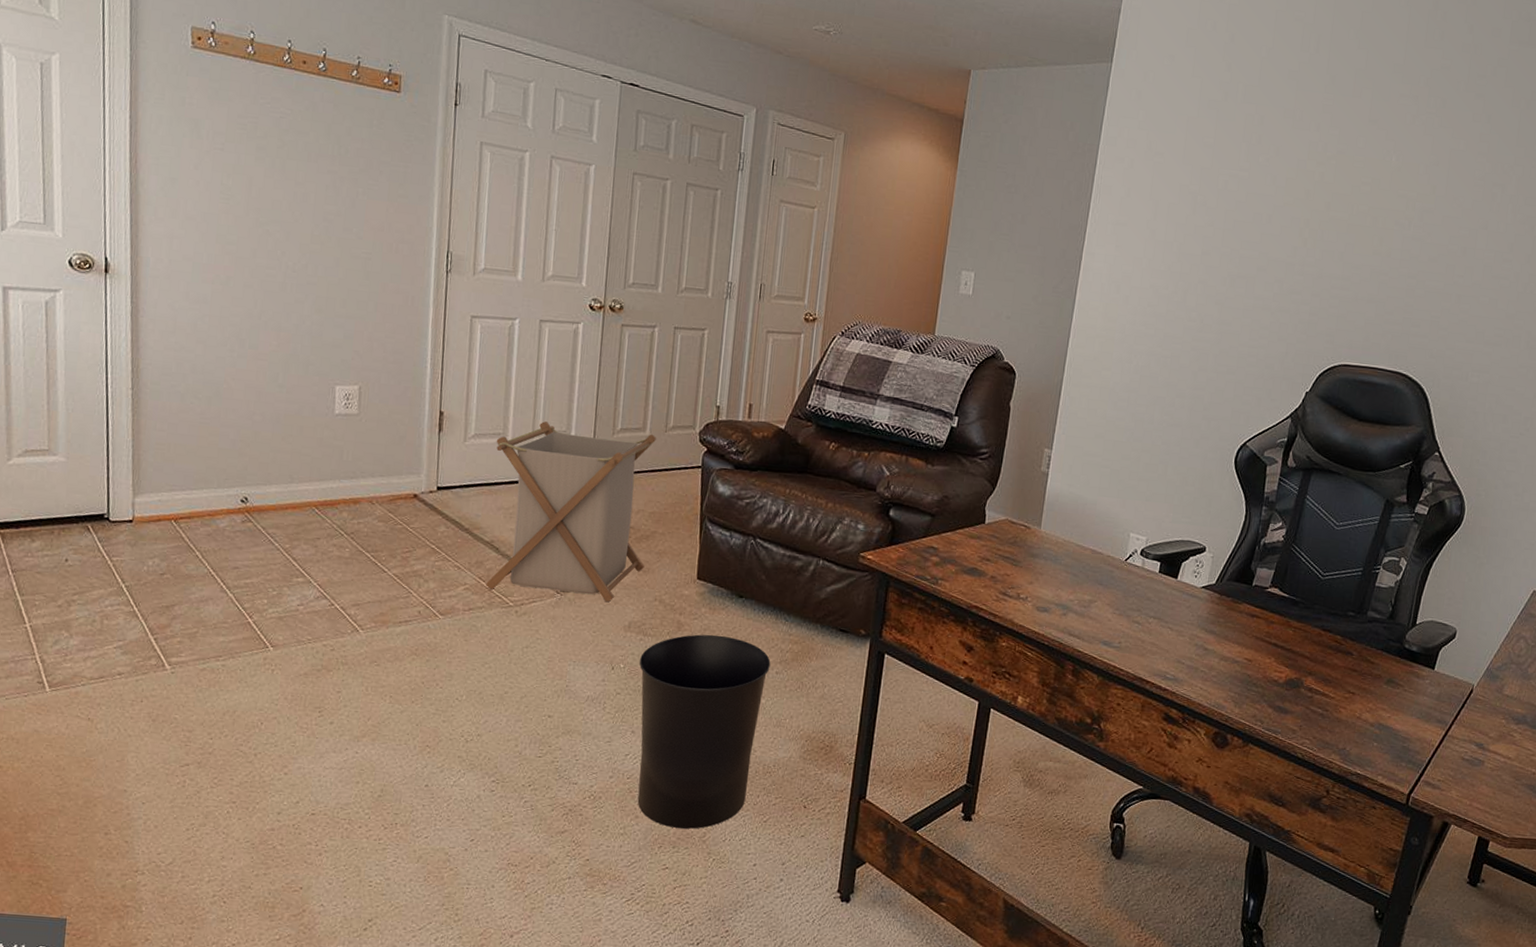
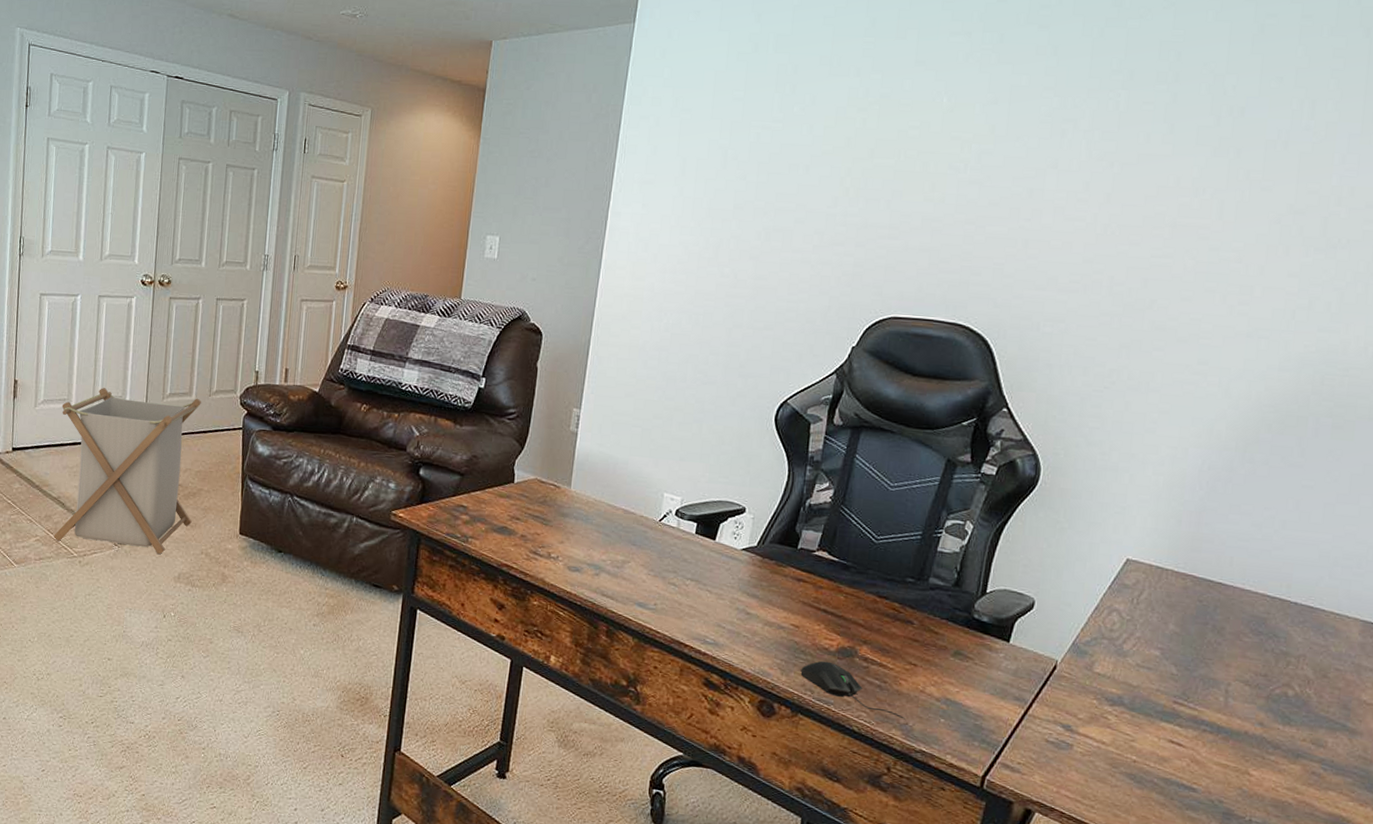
waste bin: present [637,634,771,829] -> none [187,586,308,772]
computer mouse: none [1252,692,1344,745] -> present [800,661,905,720]

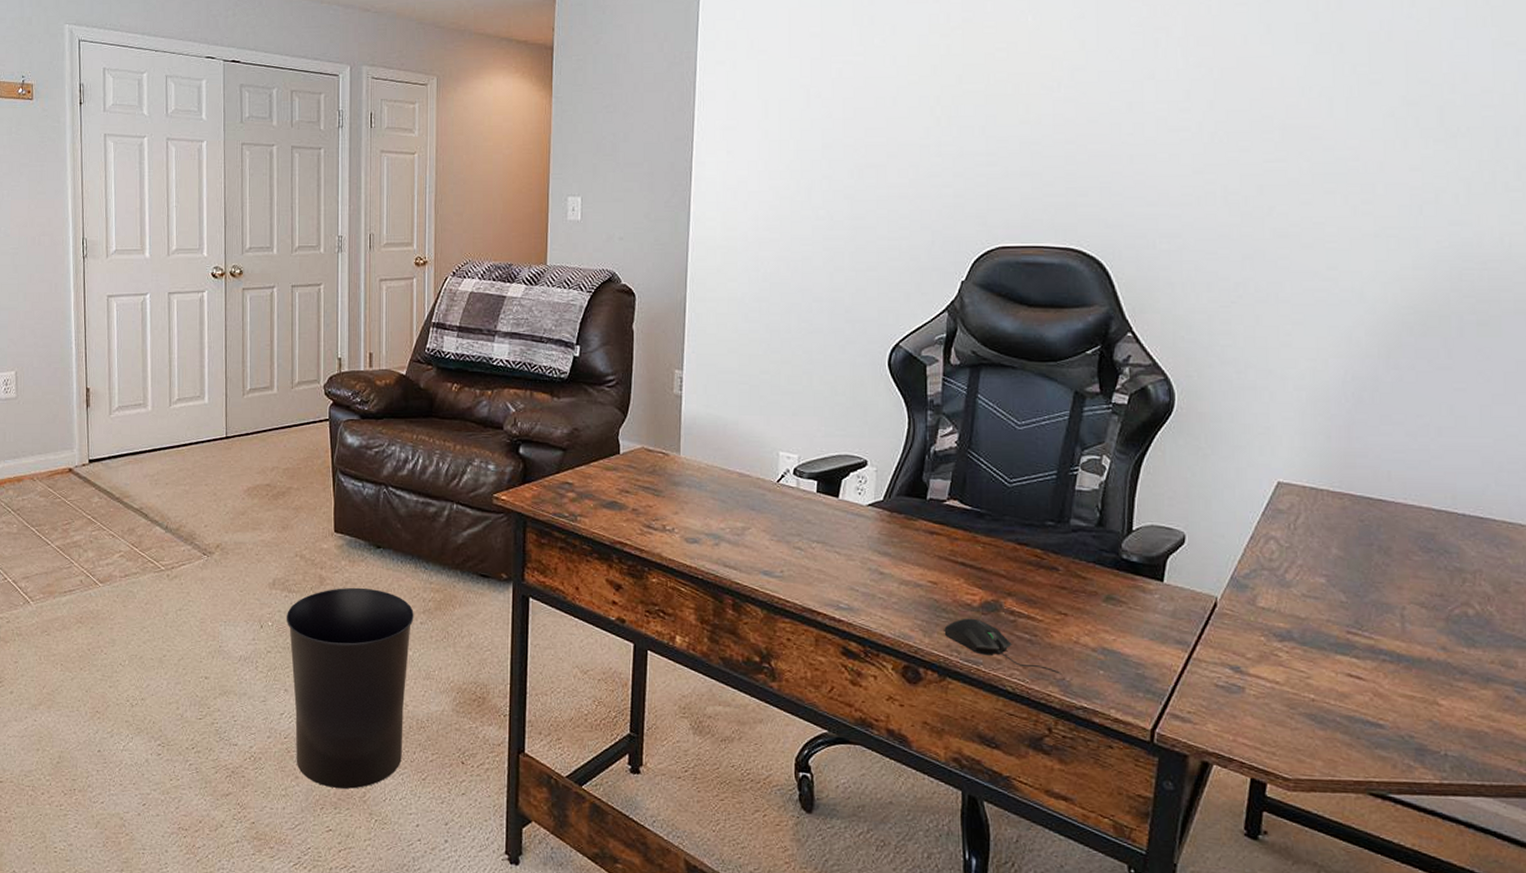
laundry basket: present [54,388,202,555] -> none [137,389,285,561]
waste bin: none [187,586,308,772] -> present [286,587,414,789]

